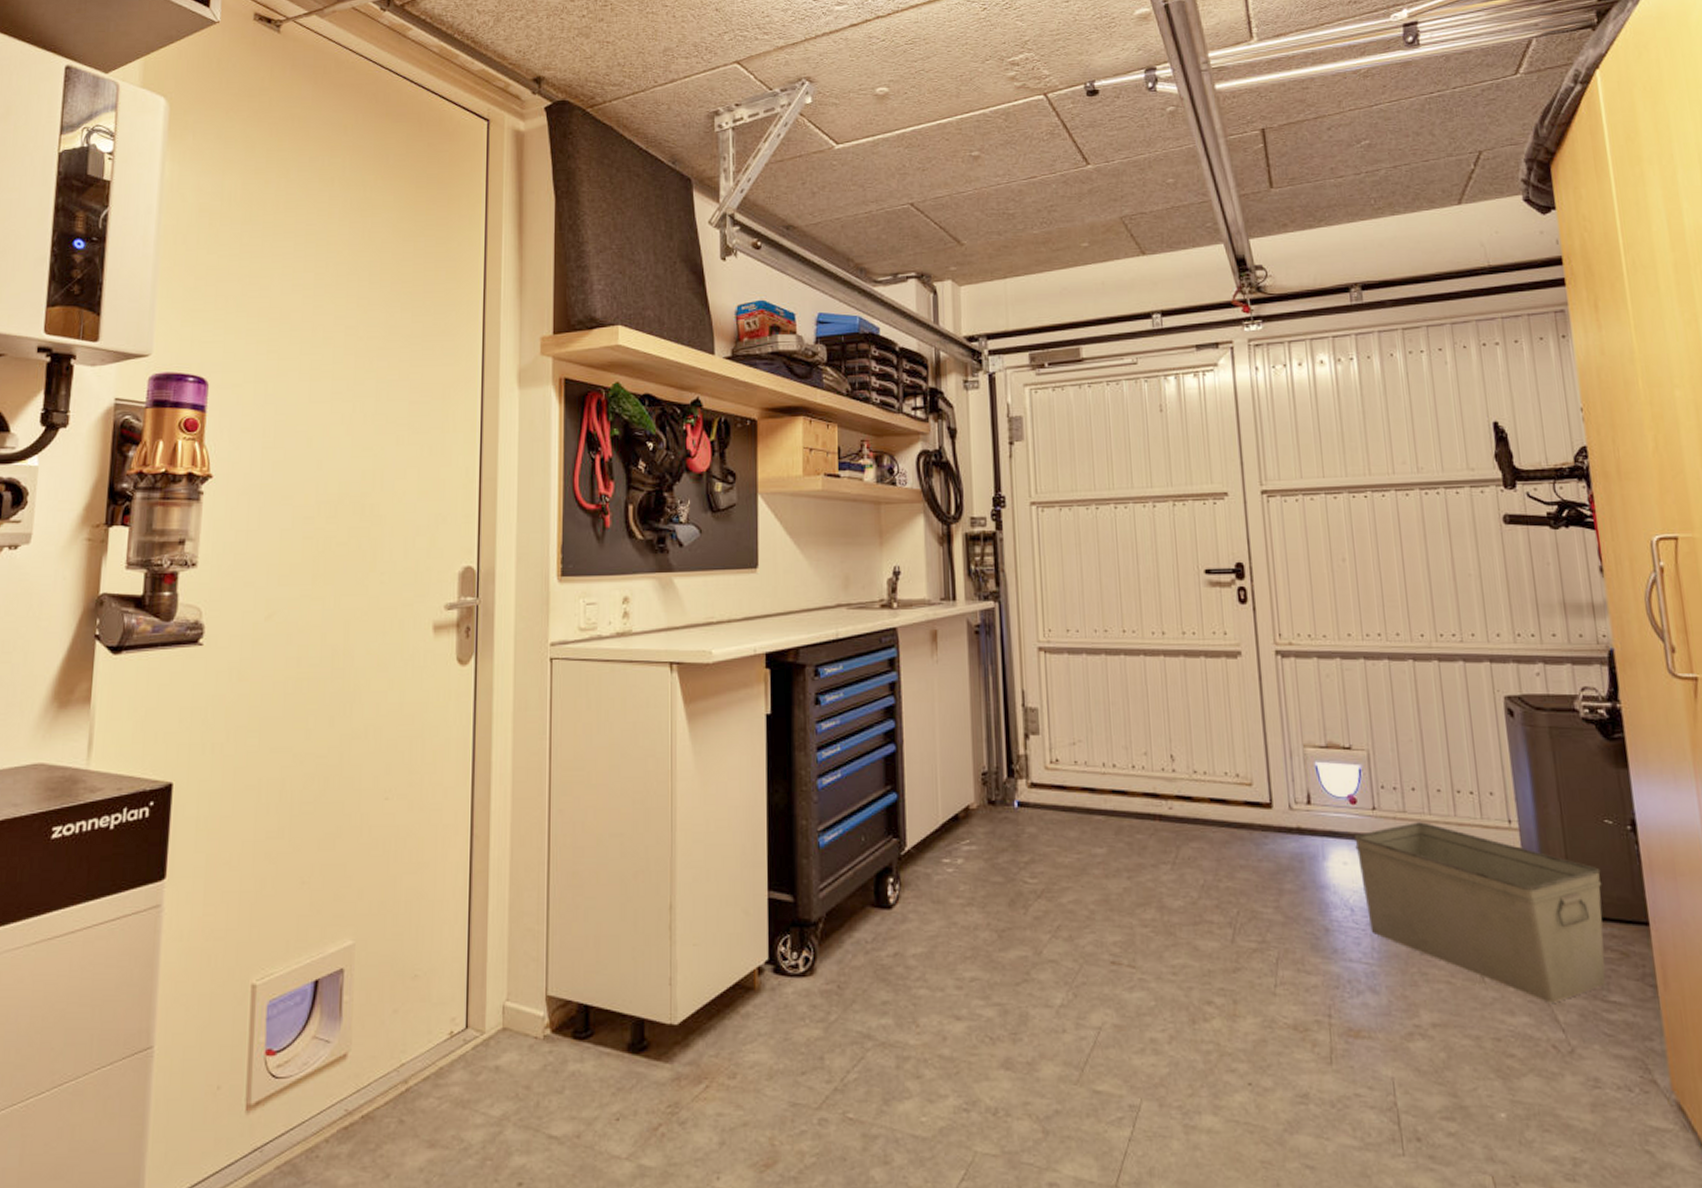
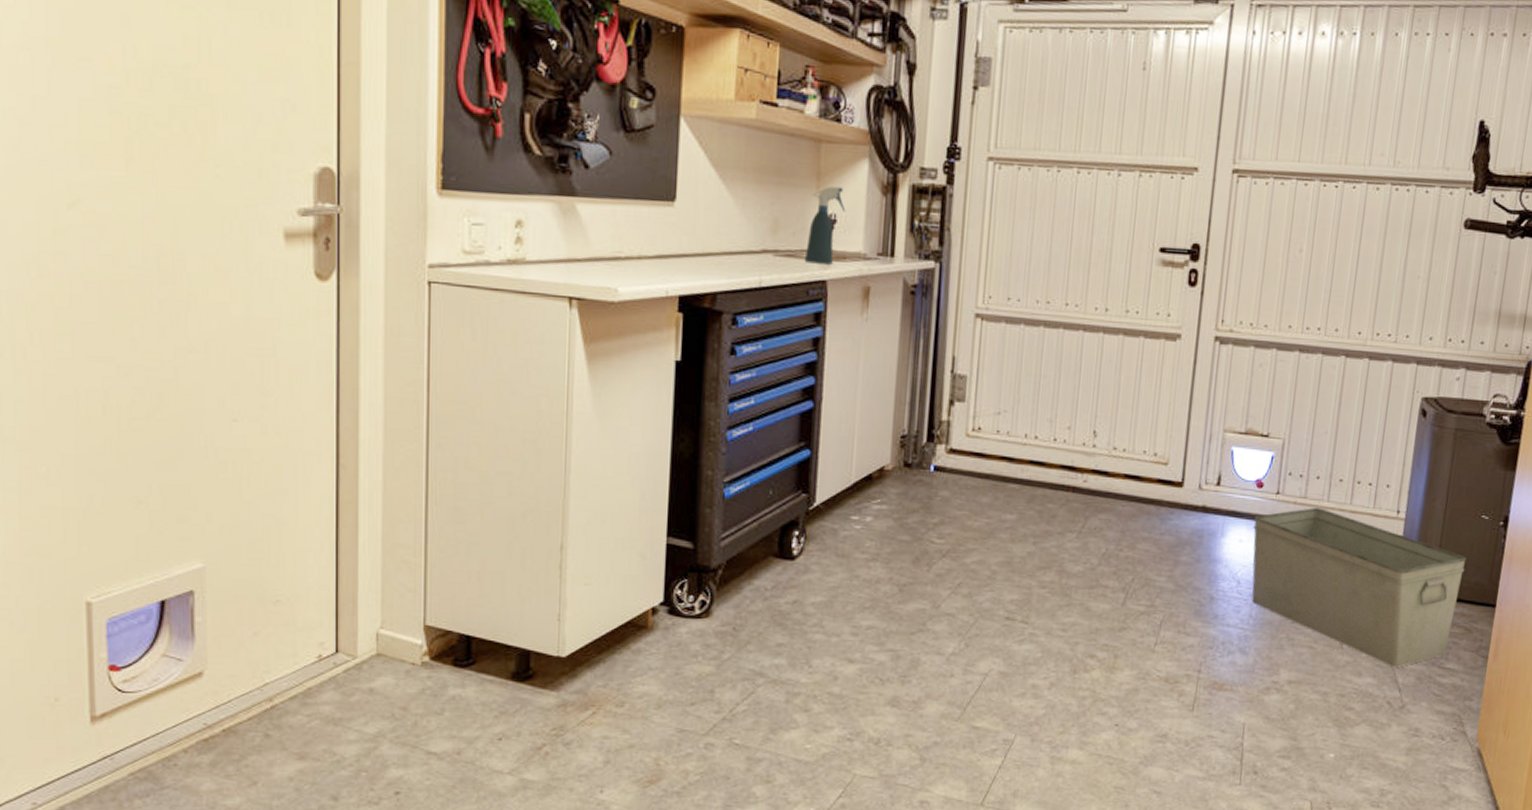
spray bottle: none [874,542,908,613] -> present [804,186,846,265]

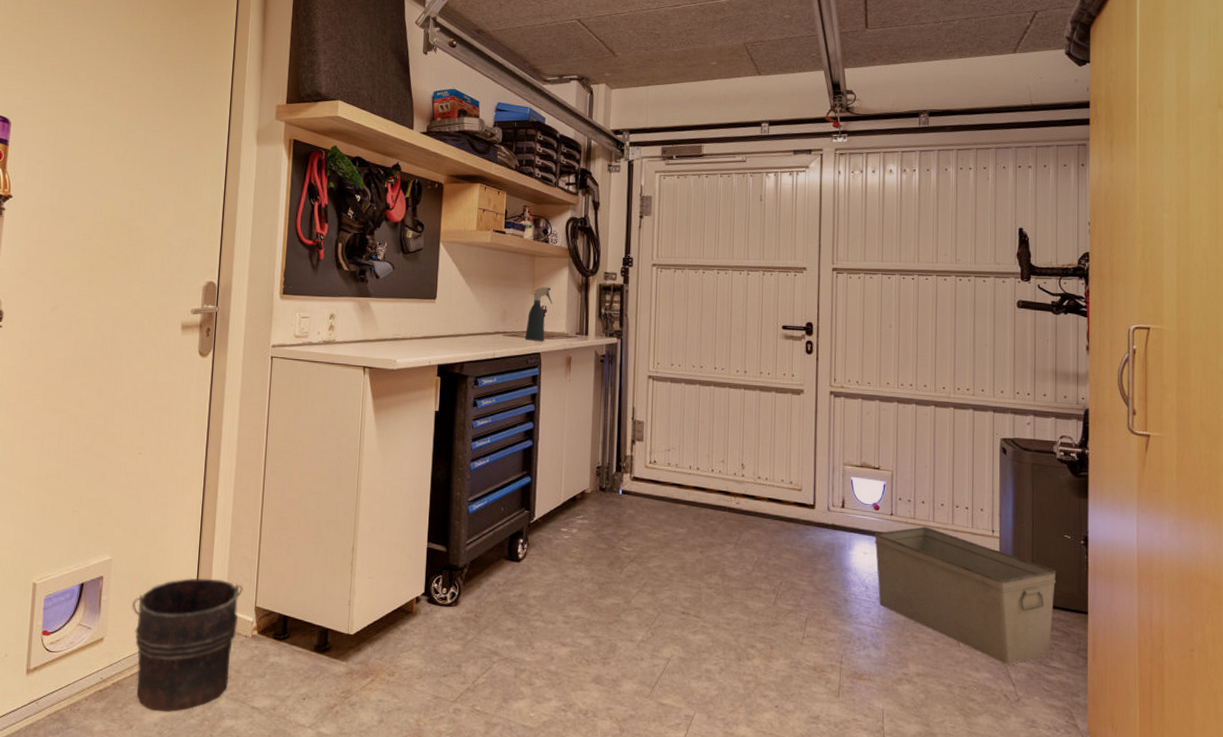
bucket: none [242,589,405,762] -> present [132,577,243,711]

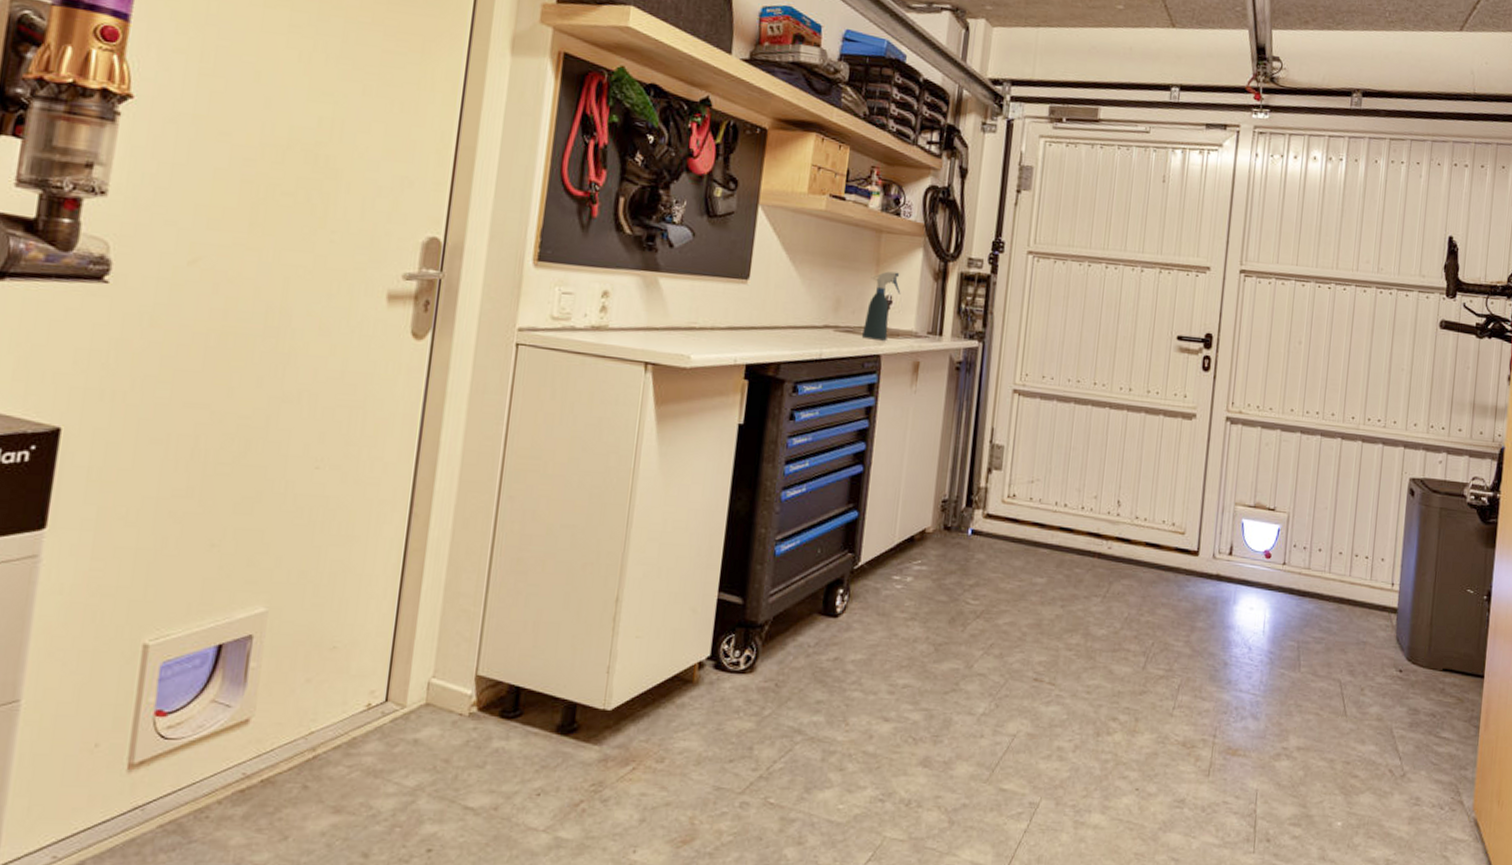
bucket: present [132,577,243,711] -> none [294,636,460,816]
storage bin: present [874,527,1057,665] -> none [1262,578,1456,736]

